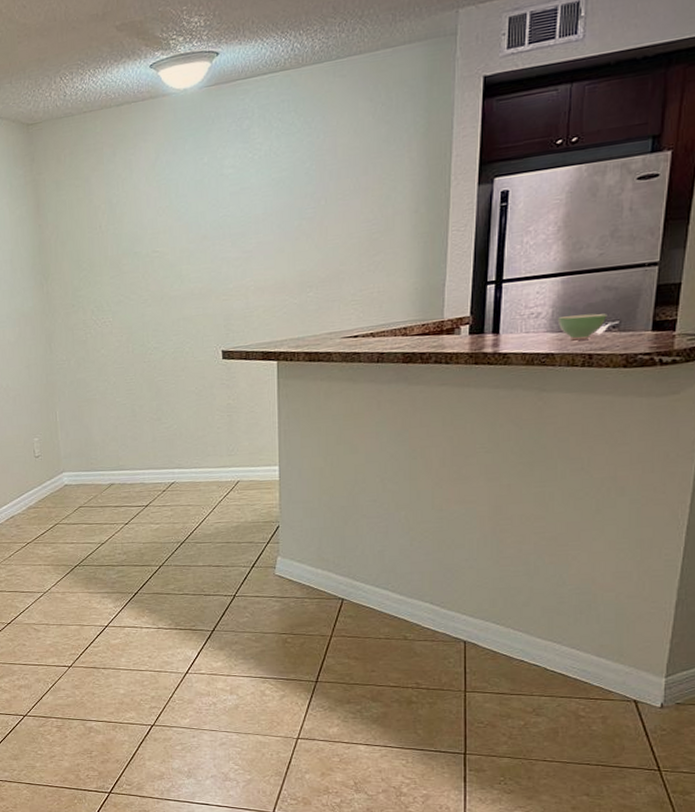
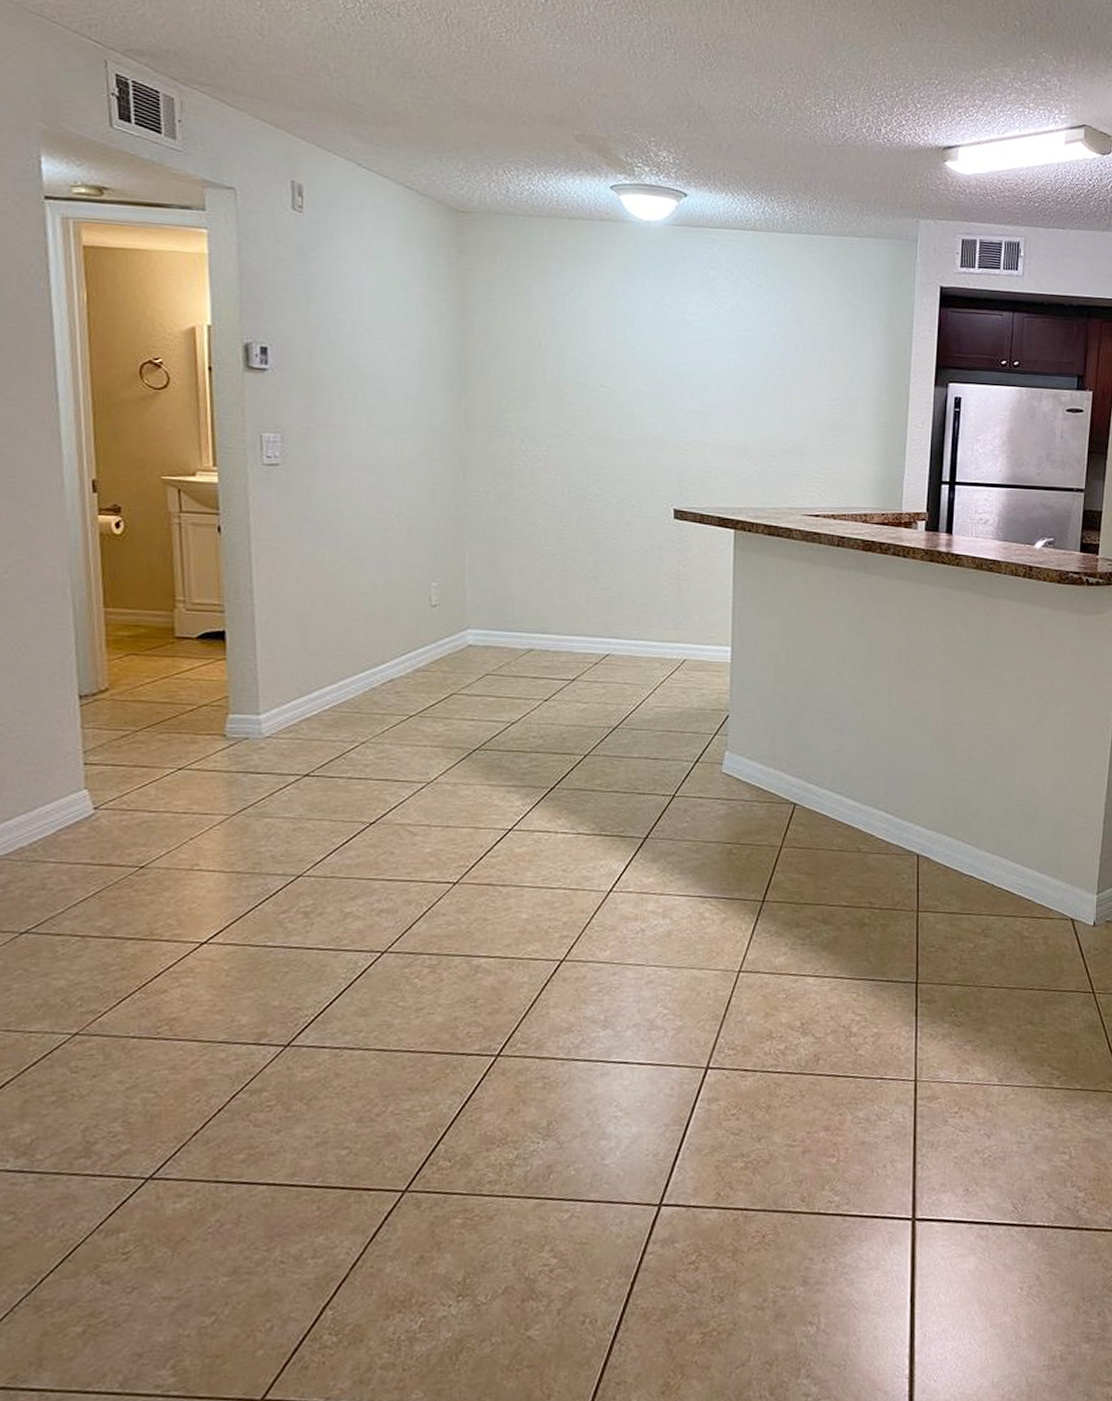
bowl: present [557,313,607,341] -> none [1003,527,1044,552]

